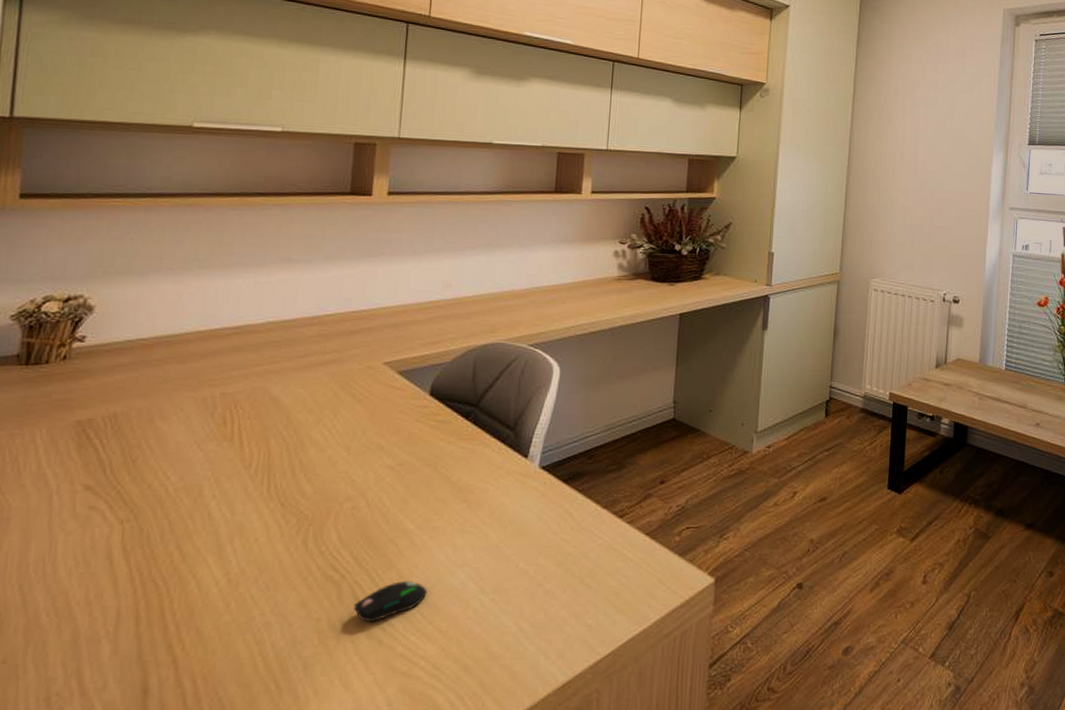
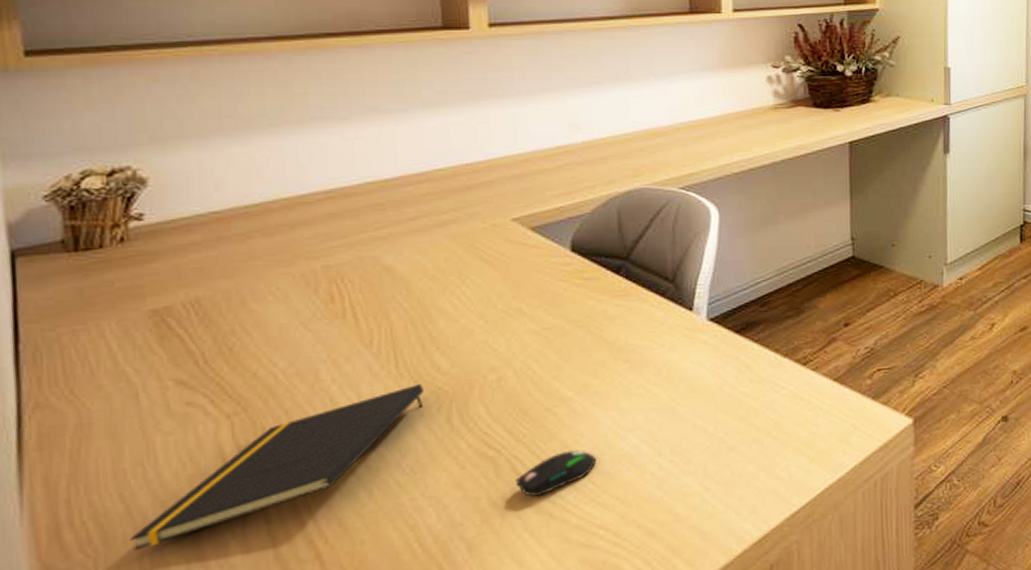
notepad: none [20,507,288,640] -> present [130,384,424,550]

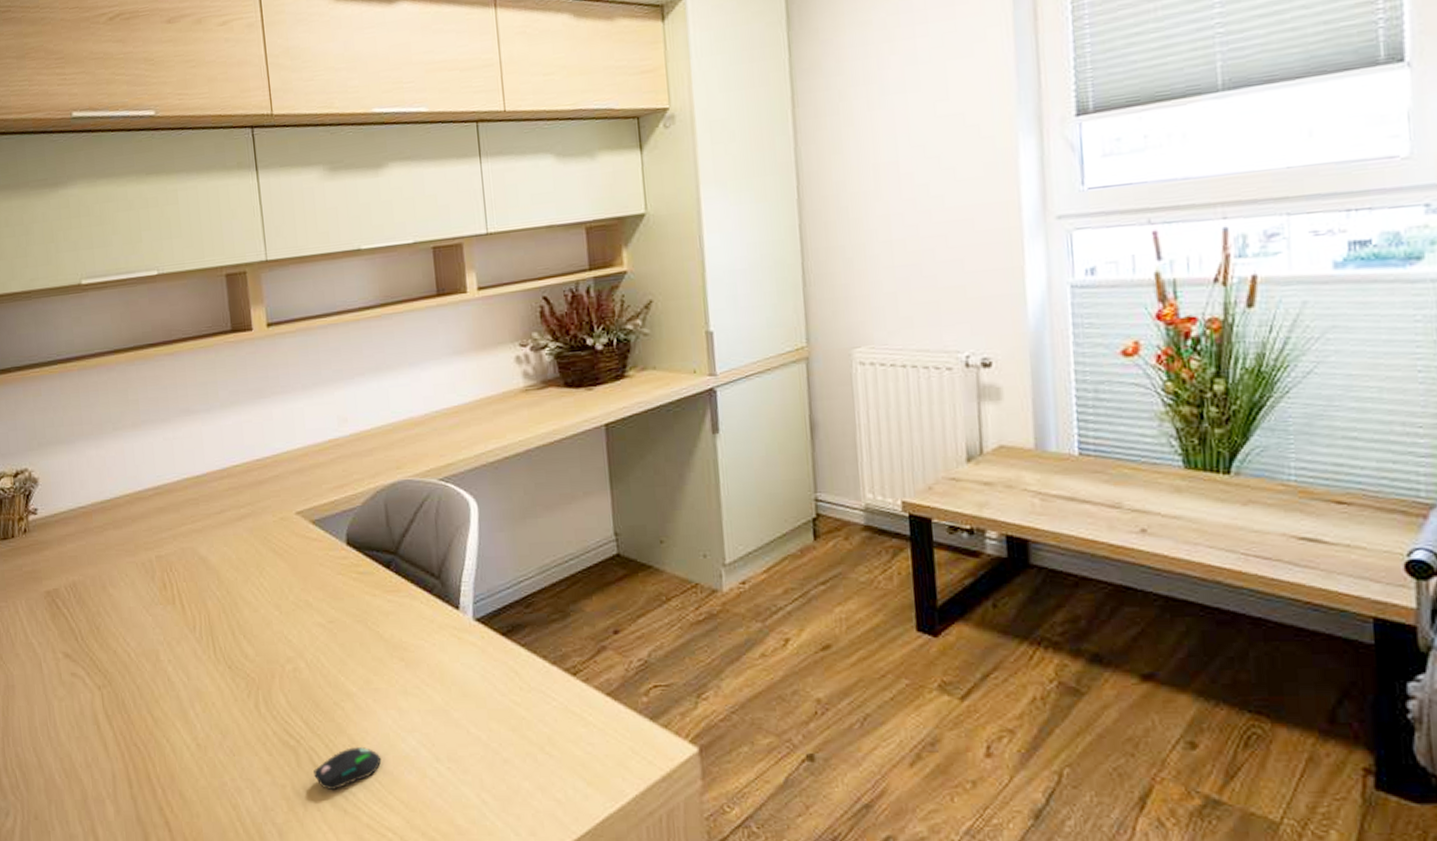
notepad: present [130,384,424,550] -> none [42,670,236,798]

